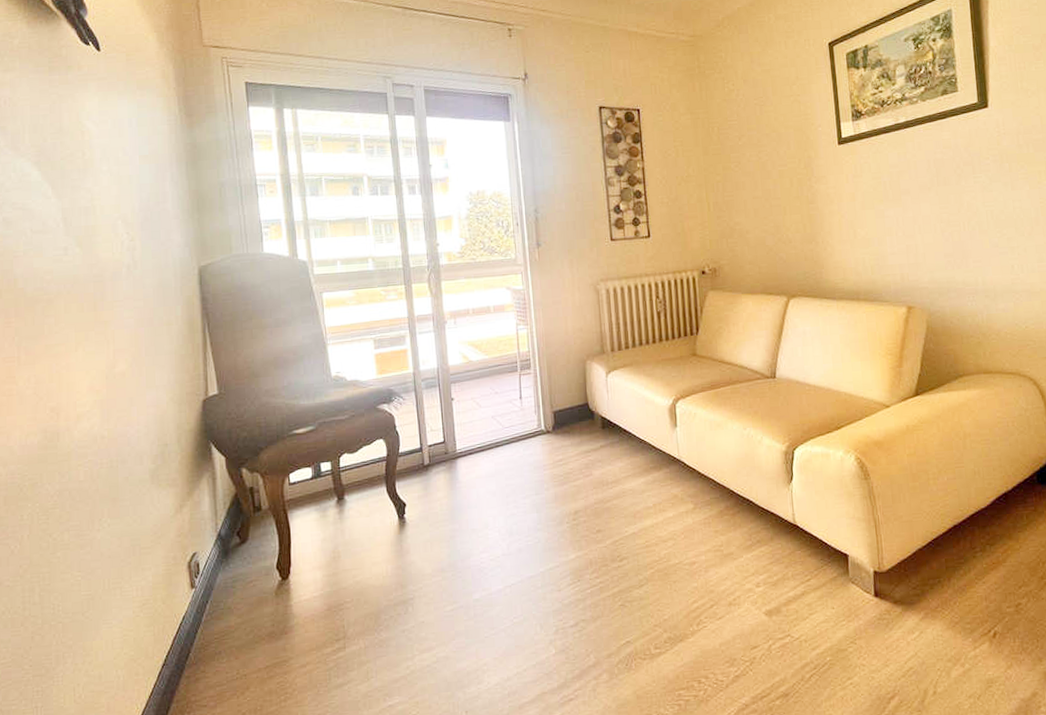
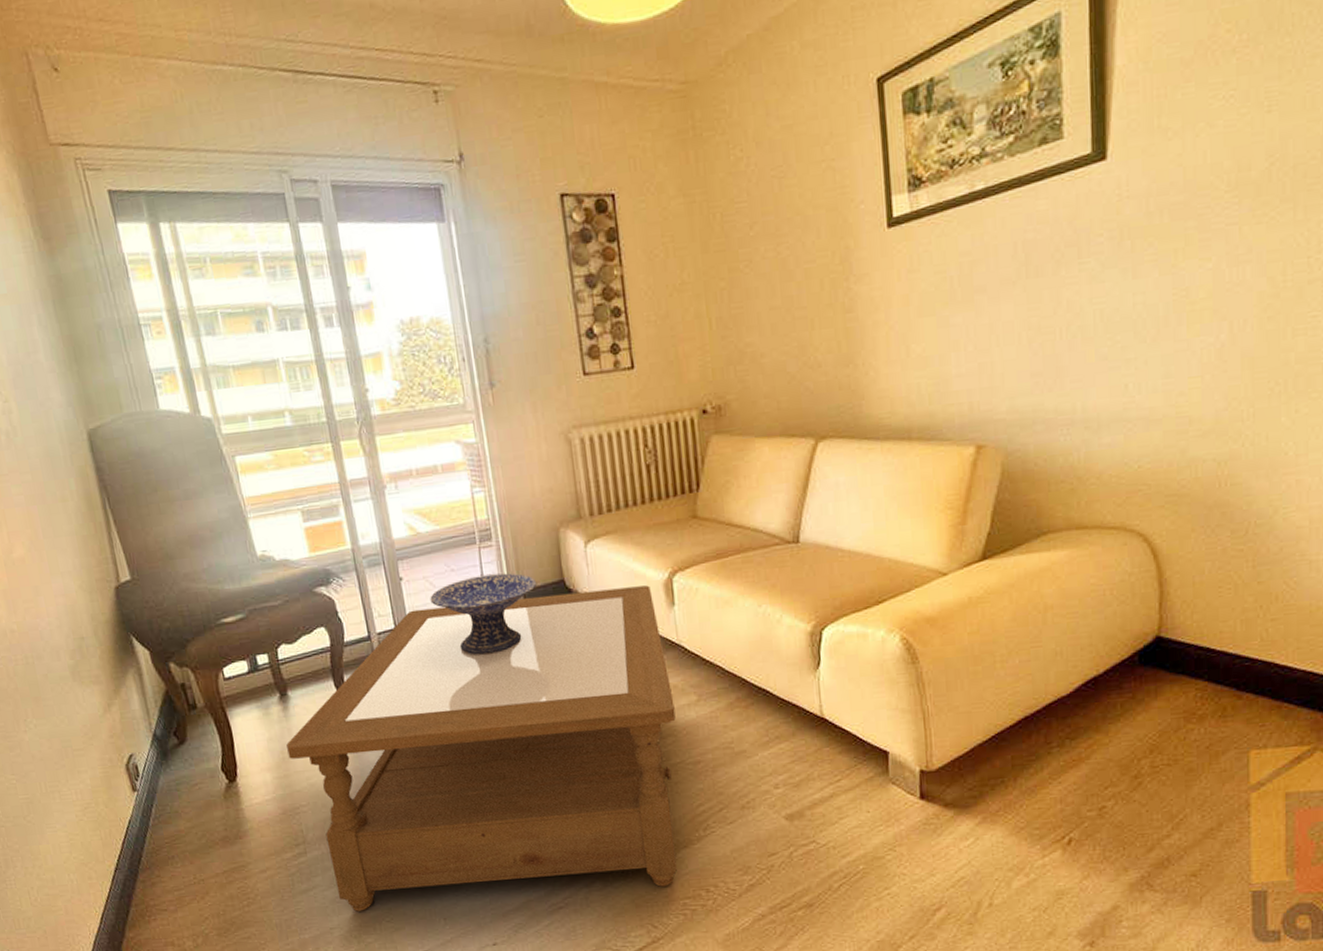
coffee table: none [338,410,676,705] -> present [286,585,677,912]
decorative bowl: none [476,396,566,466] -> present [430,573,537,655]

